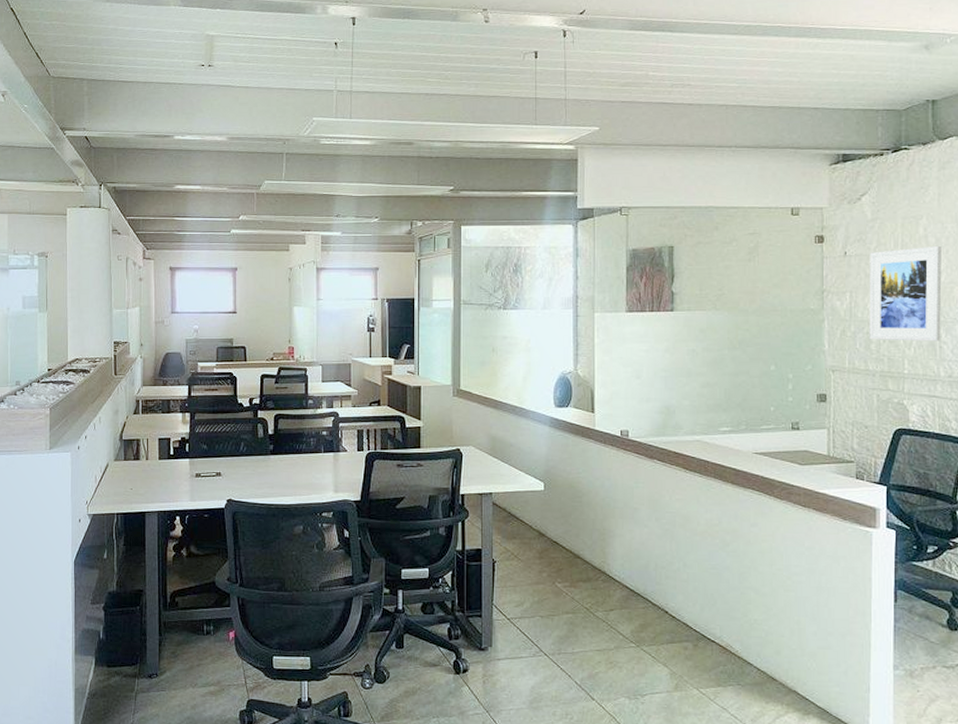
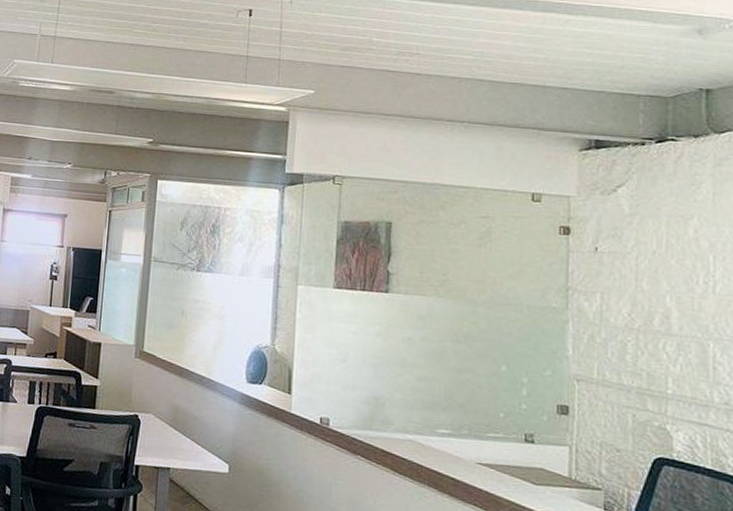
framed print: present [869,245,942,341] -> none [624,250,717,361]

